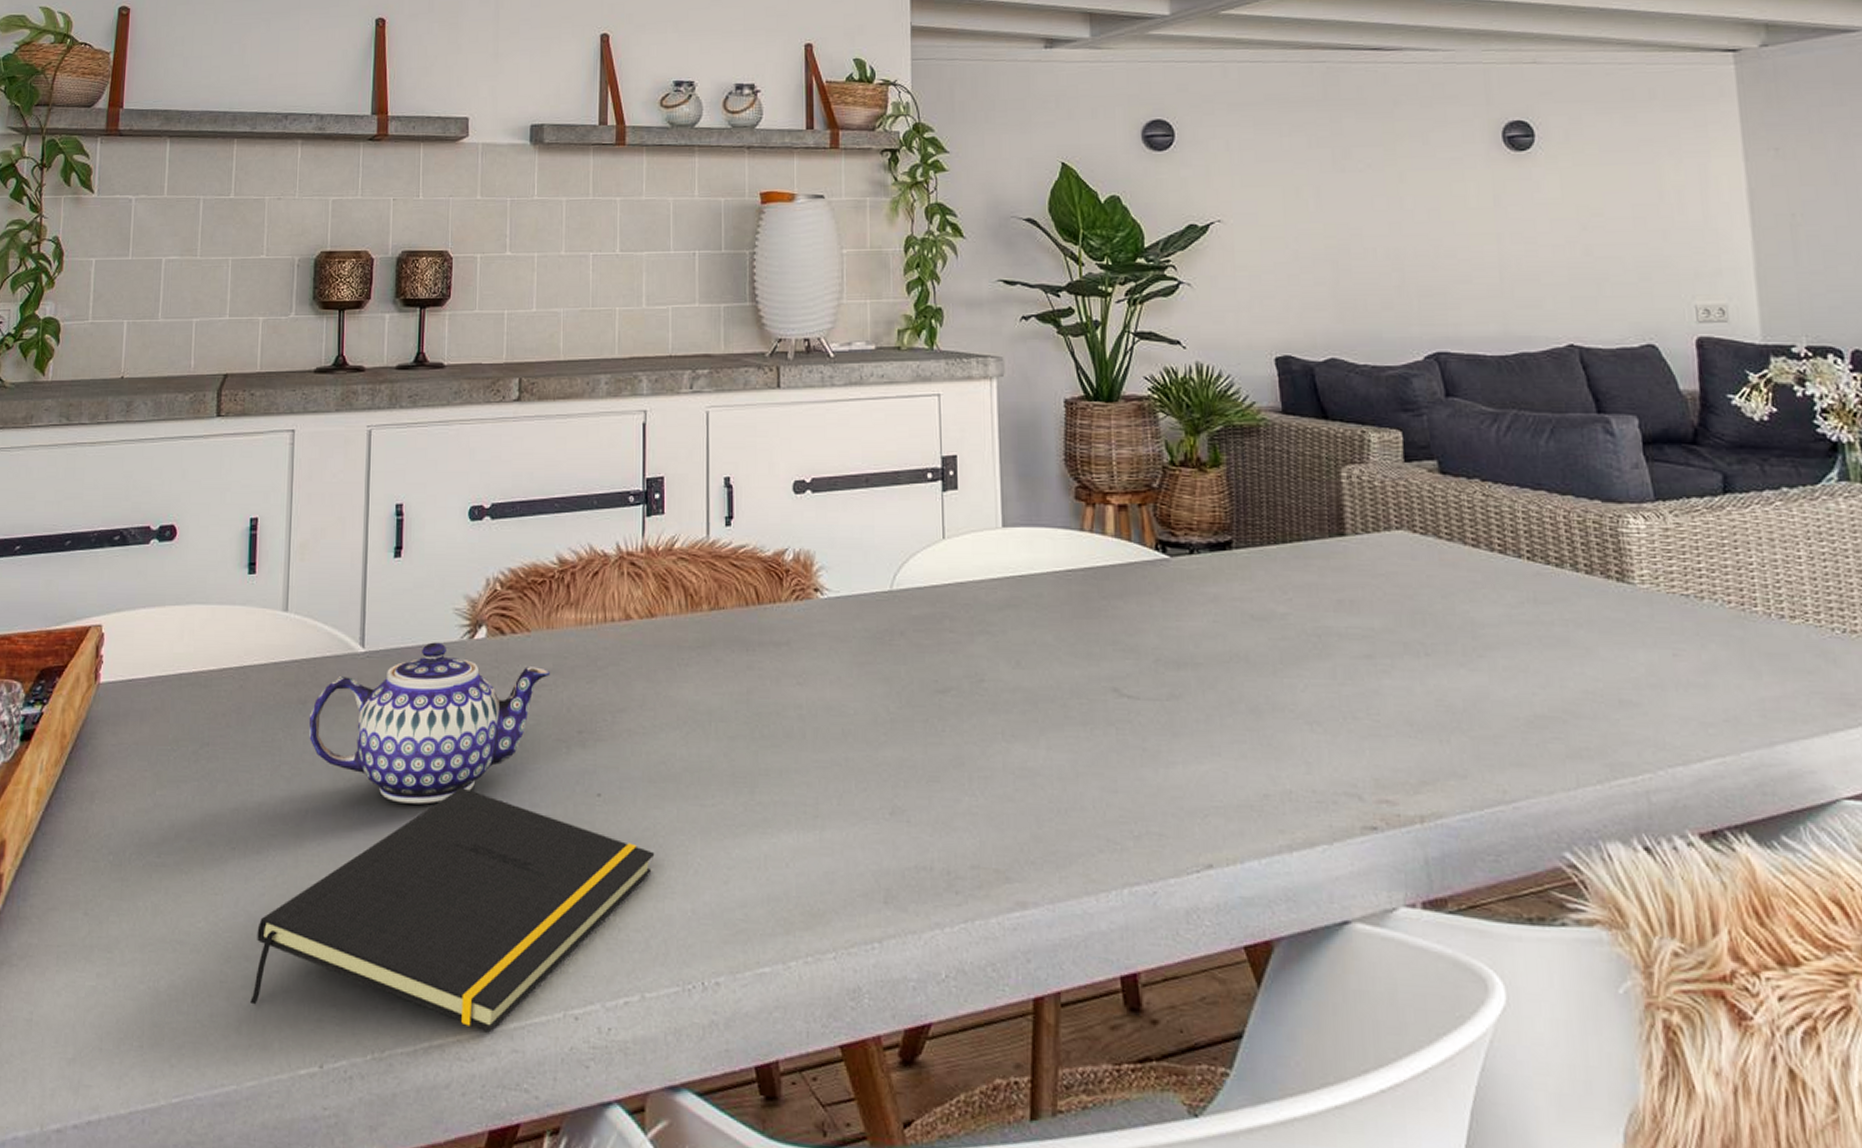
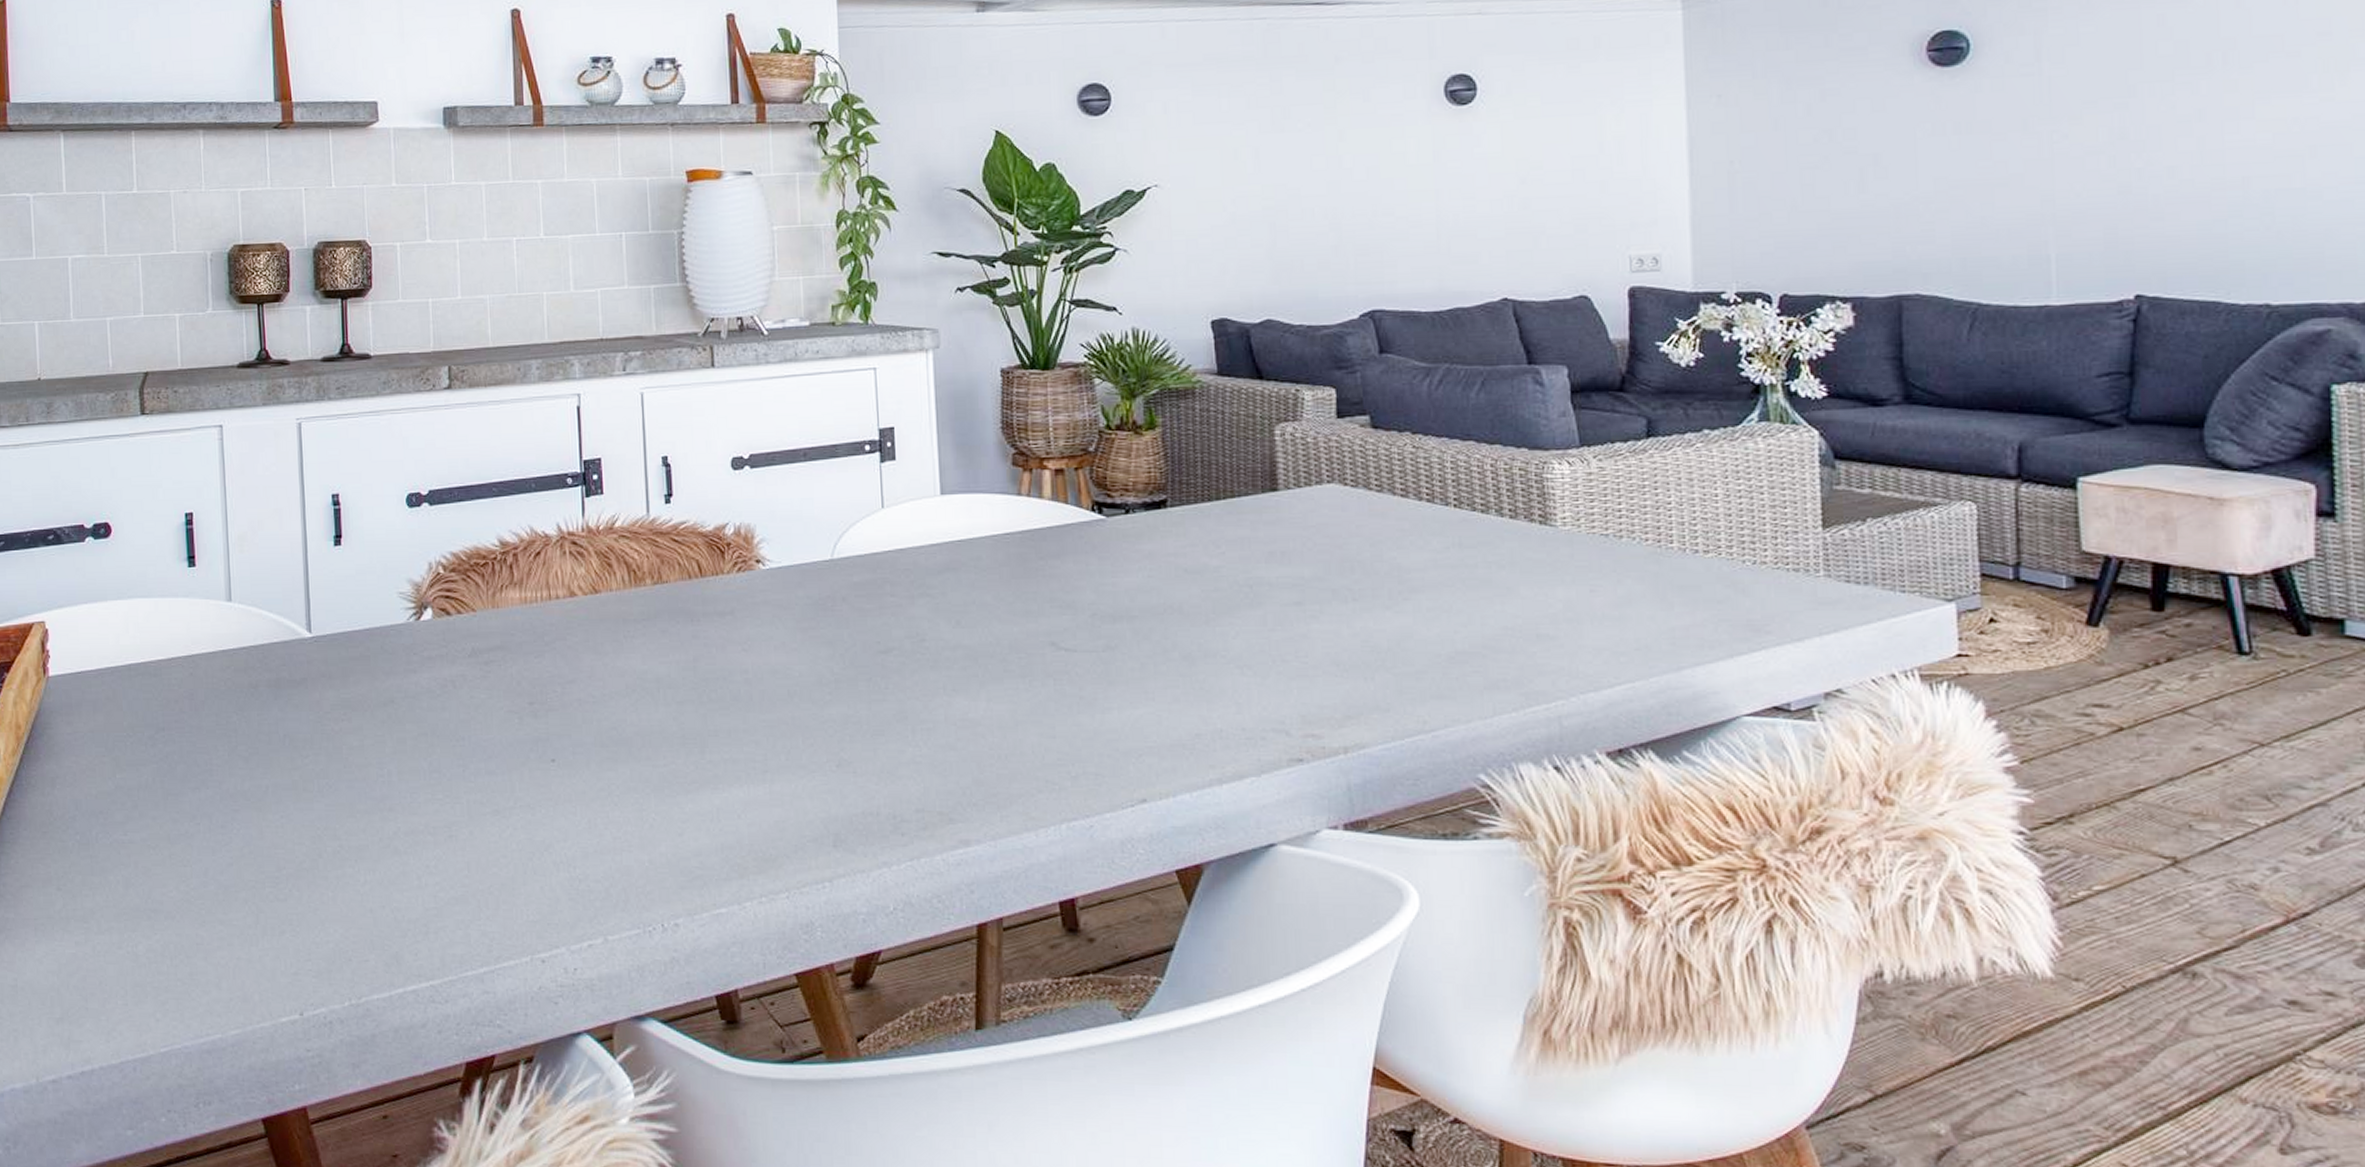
notepad: present [250,788,655,1033] -> none [228,759,610,978]
teapot: present [309,642,550,804] -> none [261,625,498,776]

